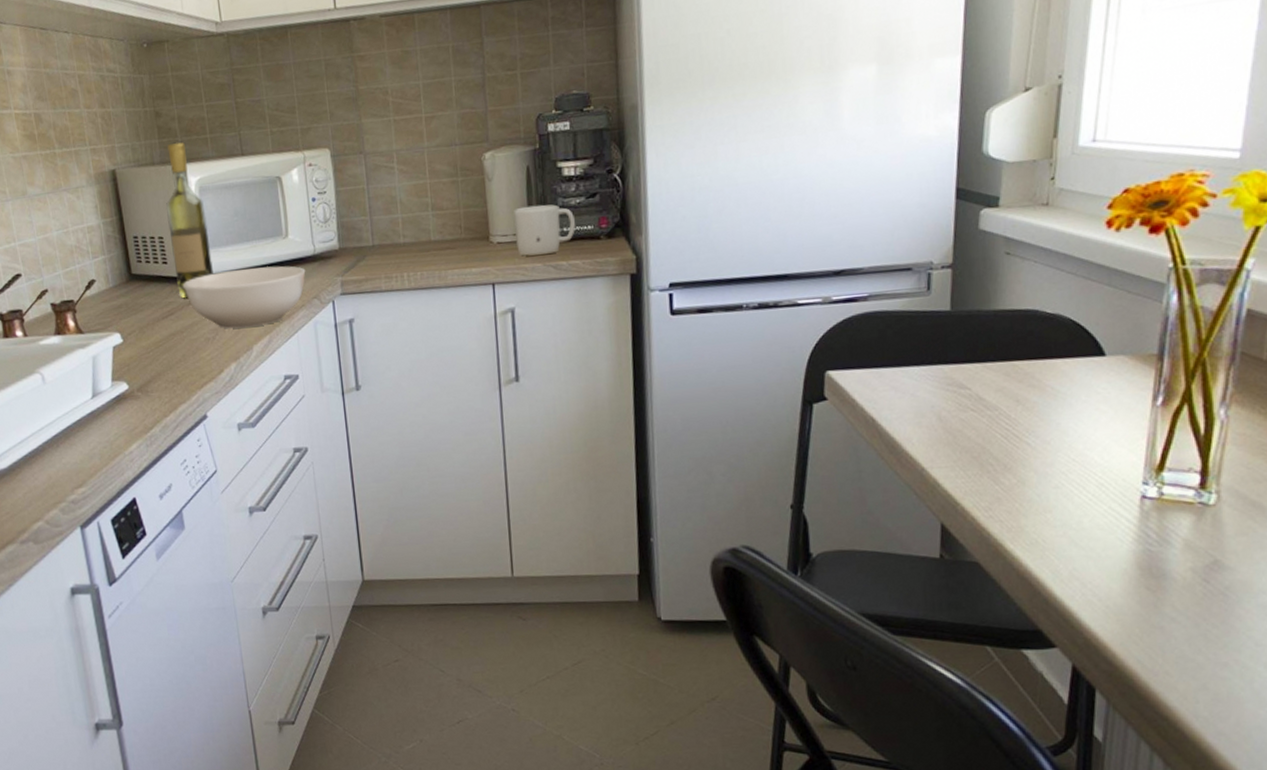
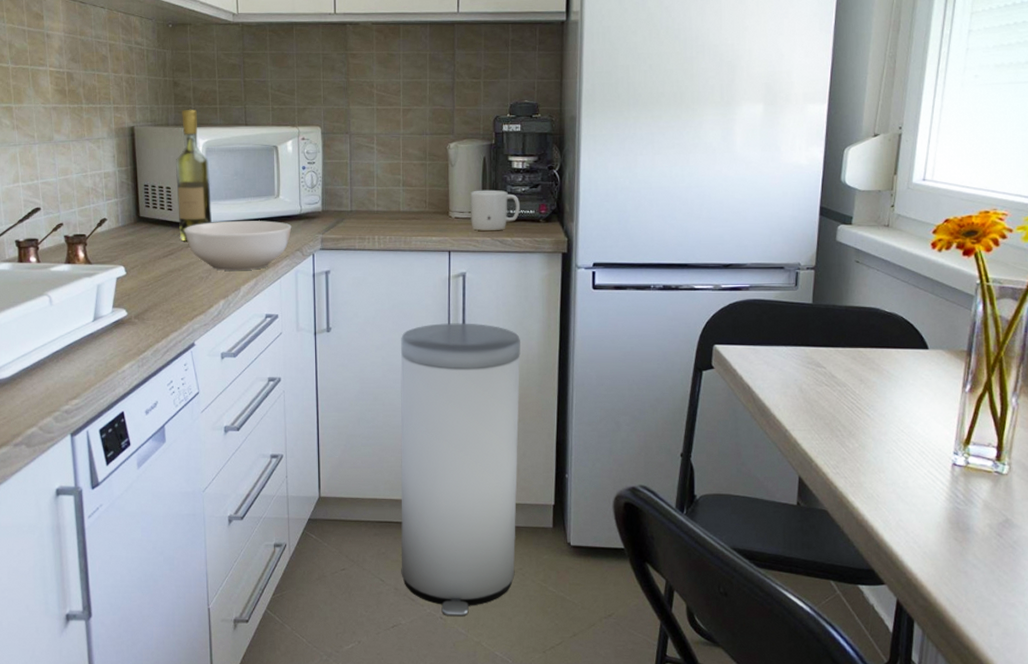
pedal bin: none [443,367,597,708] -> present [400,323,521,616]

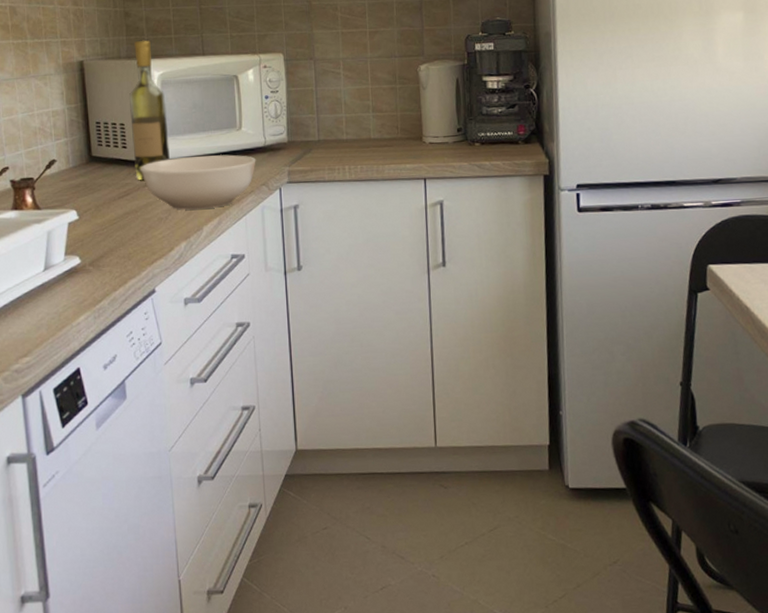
pedal bin: present [400,323,521,616] -> none [377,254,511,574]
mug: present [470,189,521,232] -> none [444,112,498,156]

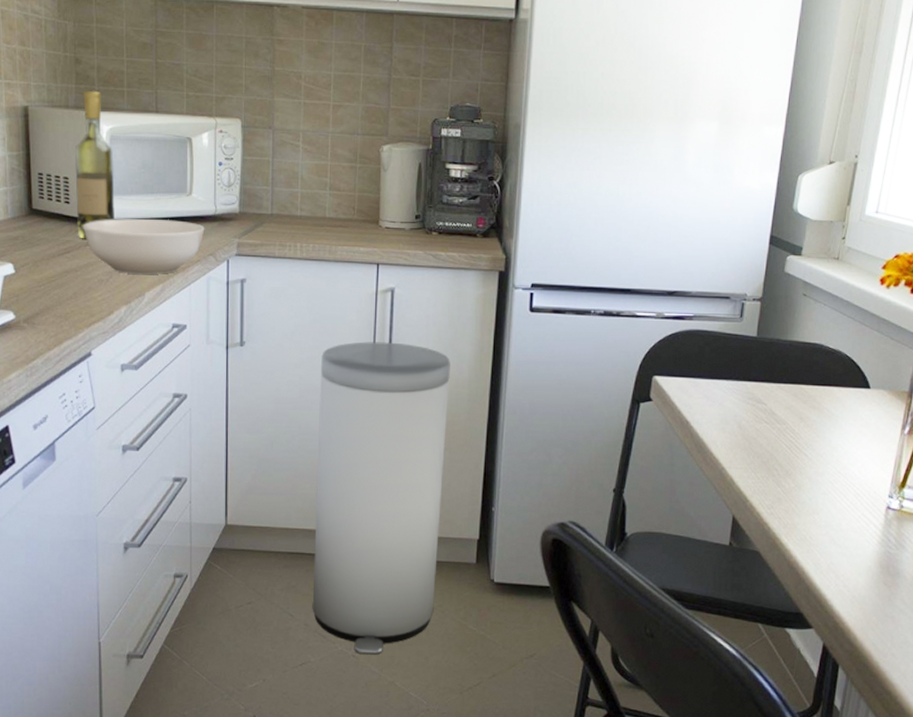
pedal bin: none [377,254,511,574] -> present [312,342,450,655]

